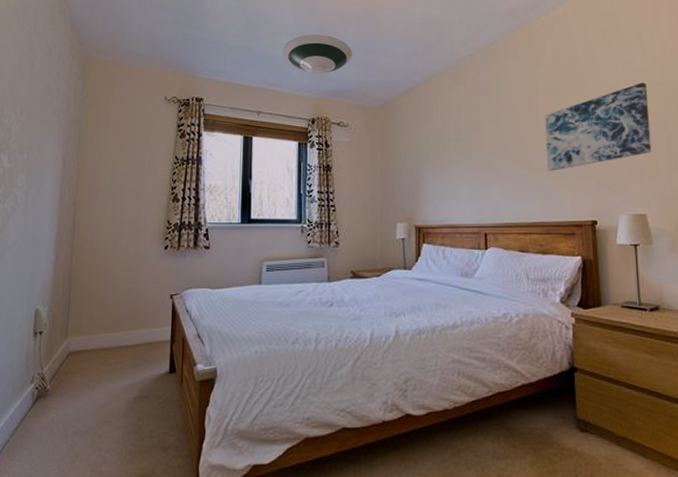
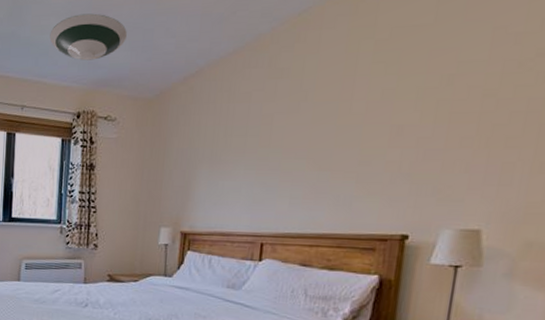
wall art: present [544,83,652,171] -> none [353,55,524,174]

